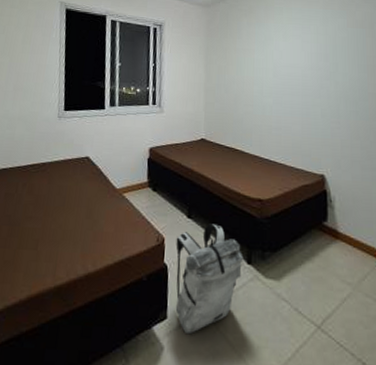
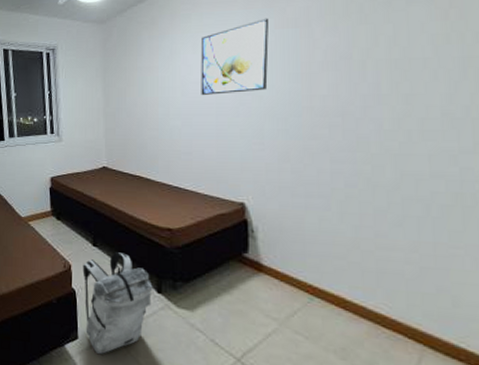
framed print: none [290,18,343,78] -> present [200,18,269,95]

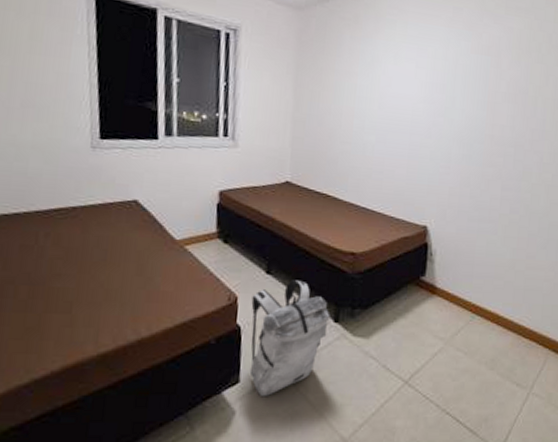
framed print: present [200,18,269,95] -> none [398,40,467,114]

